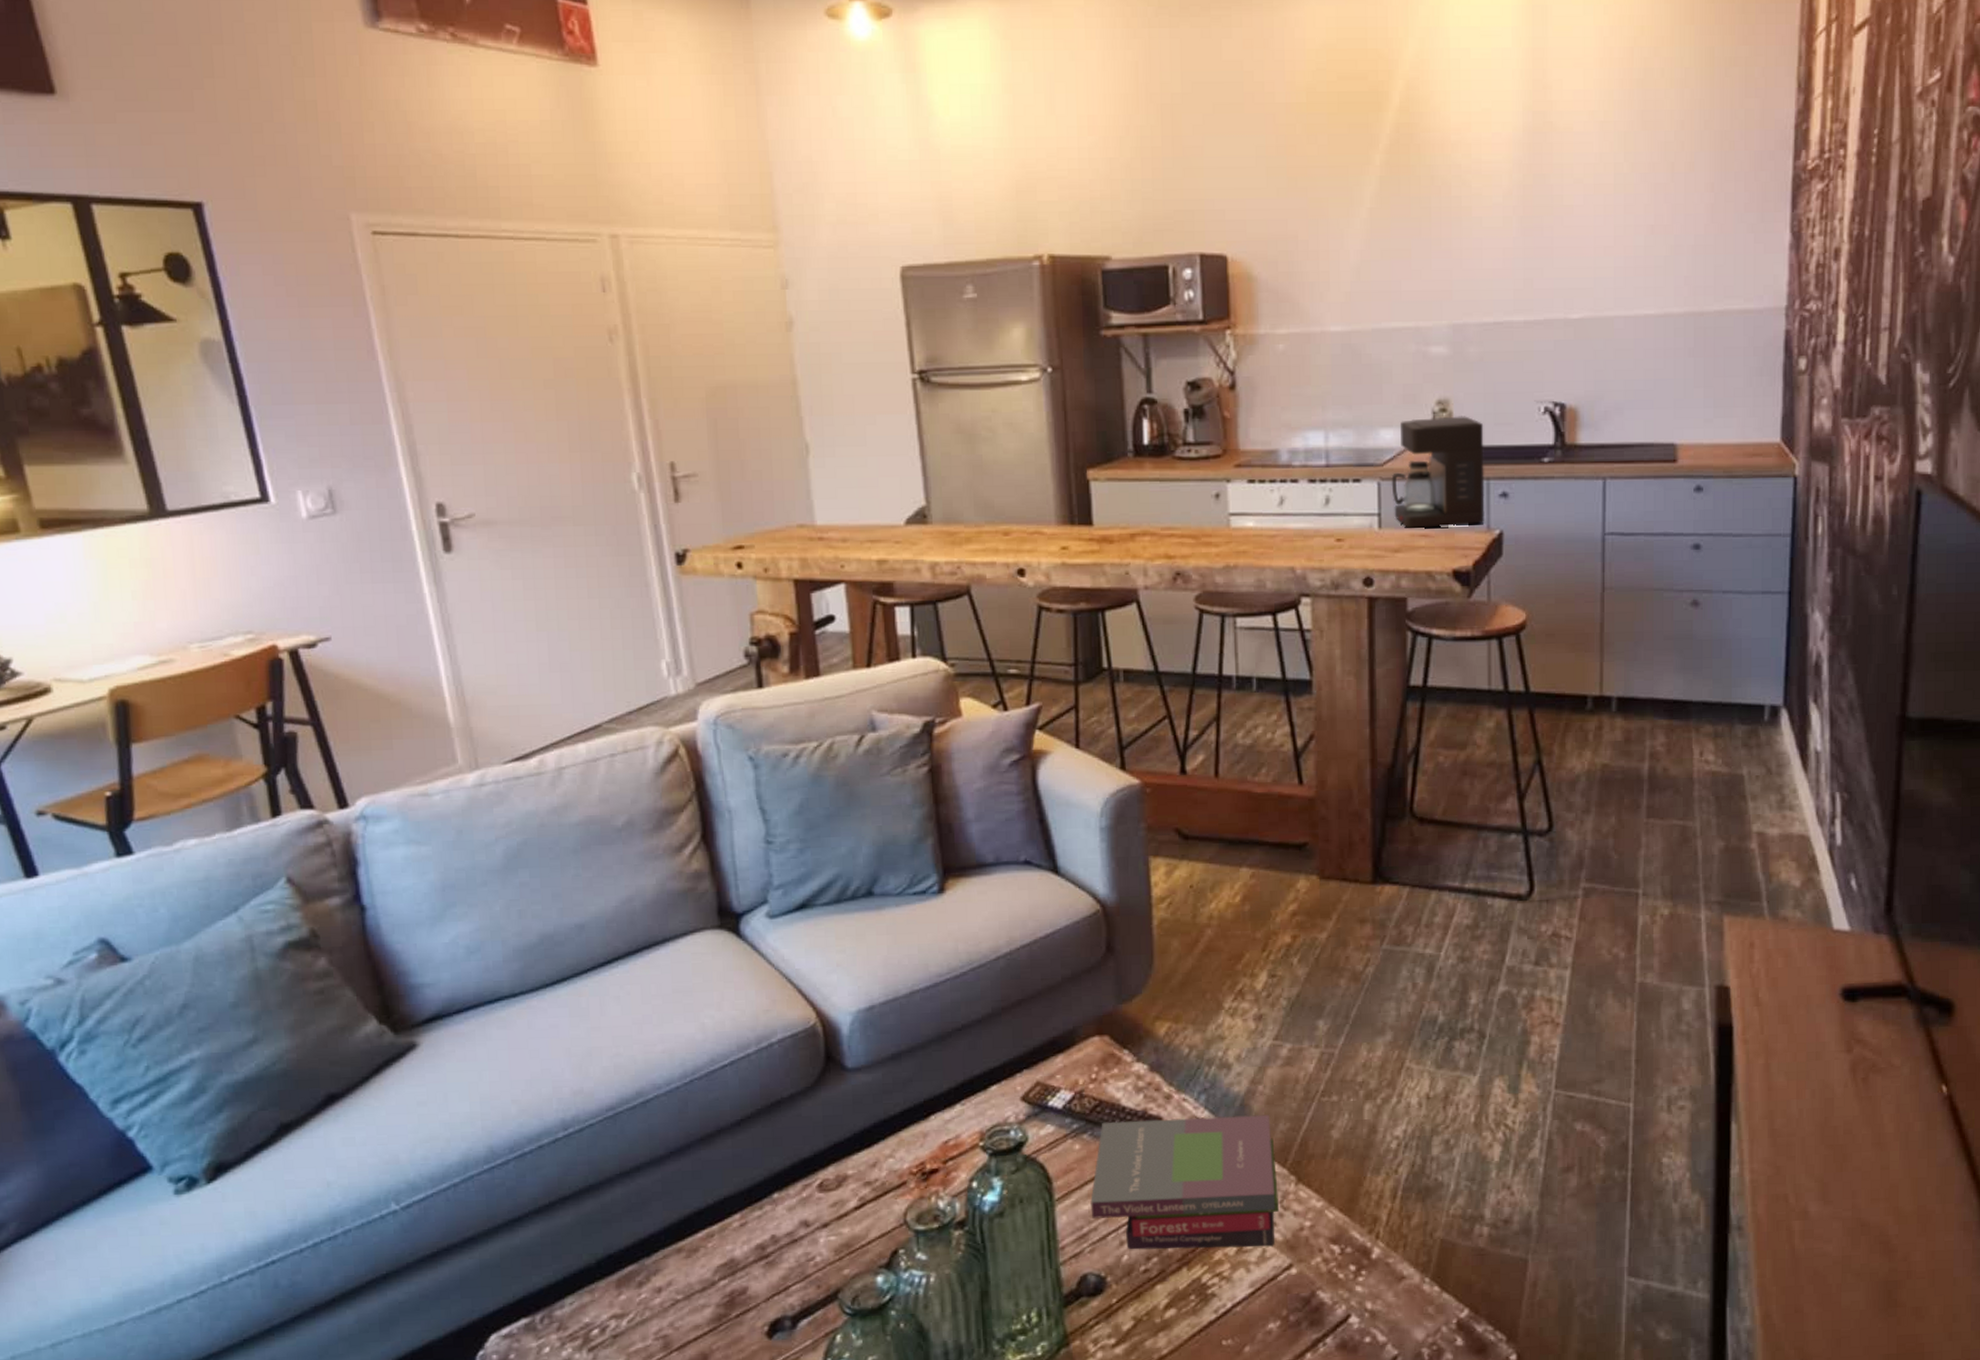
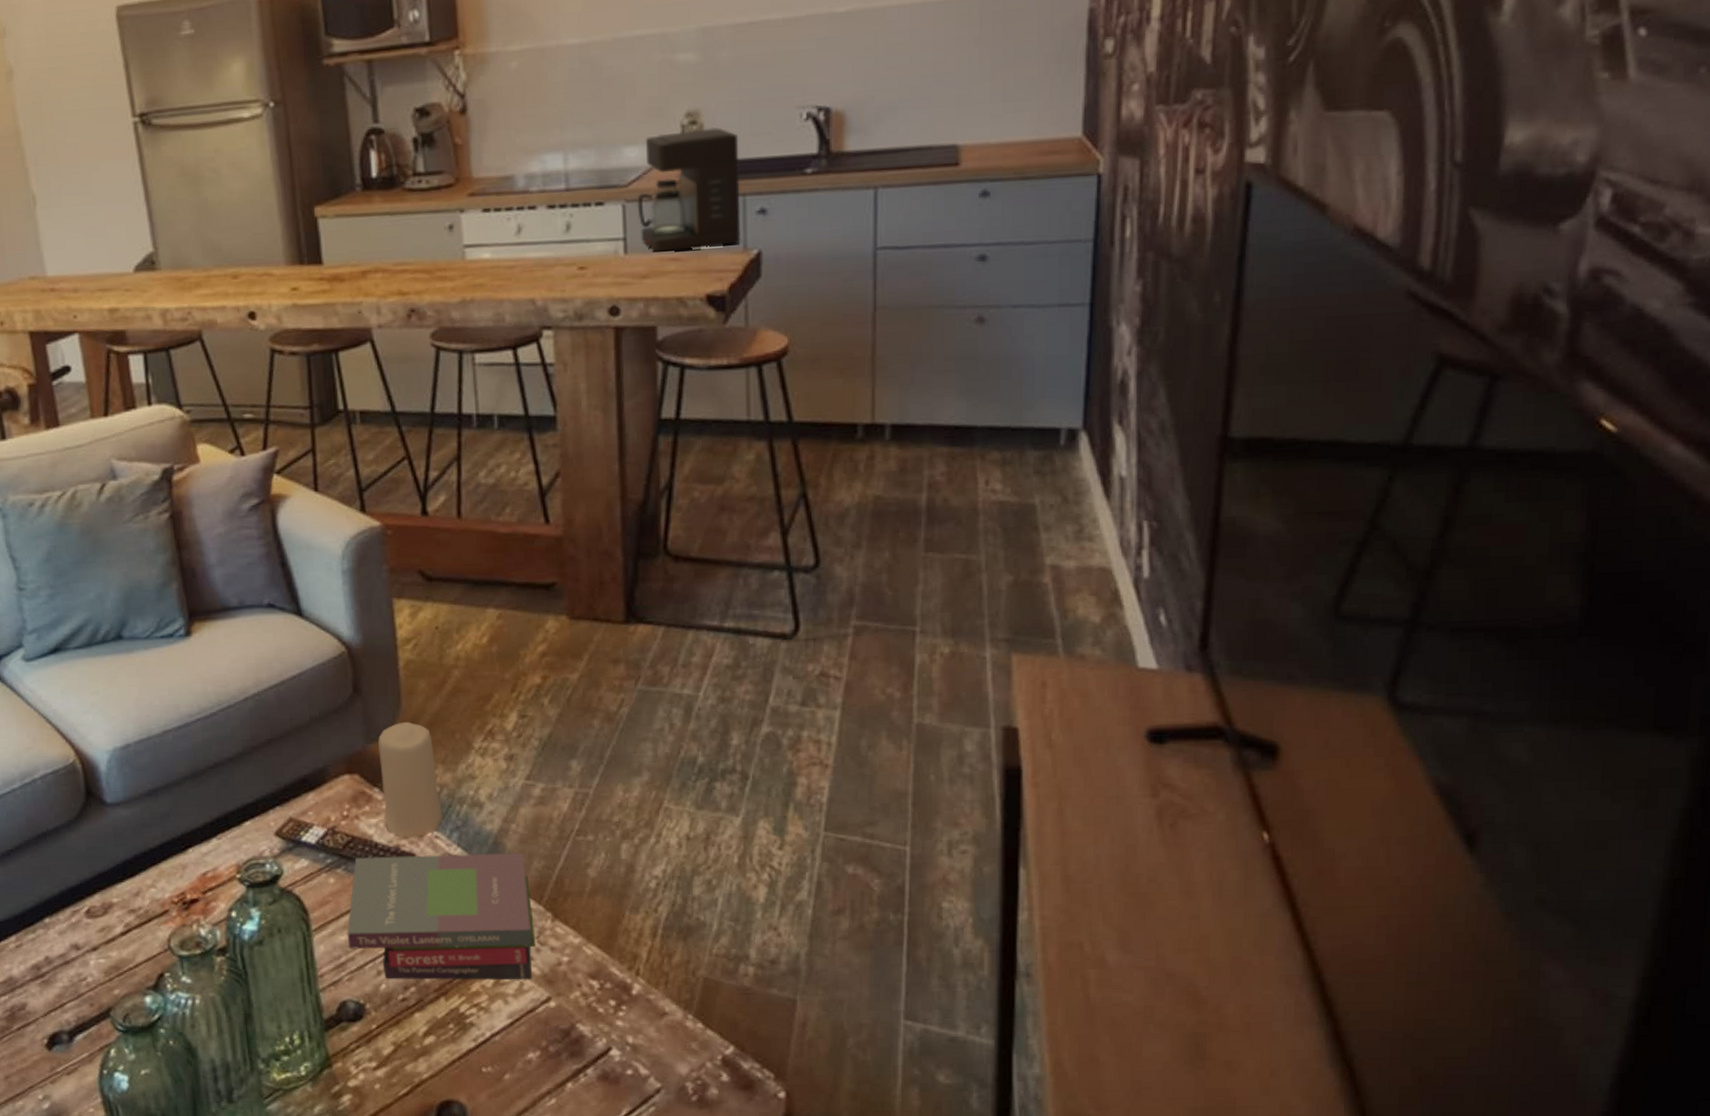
candle: none [1130,981,1192,1100] -> present [378,721,443,837]

